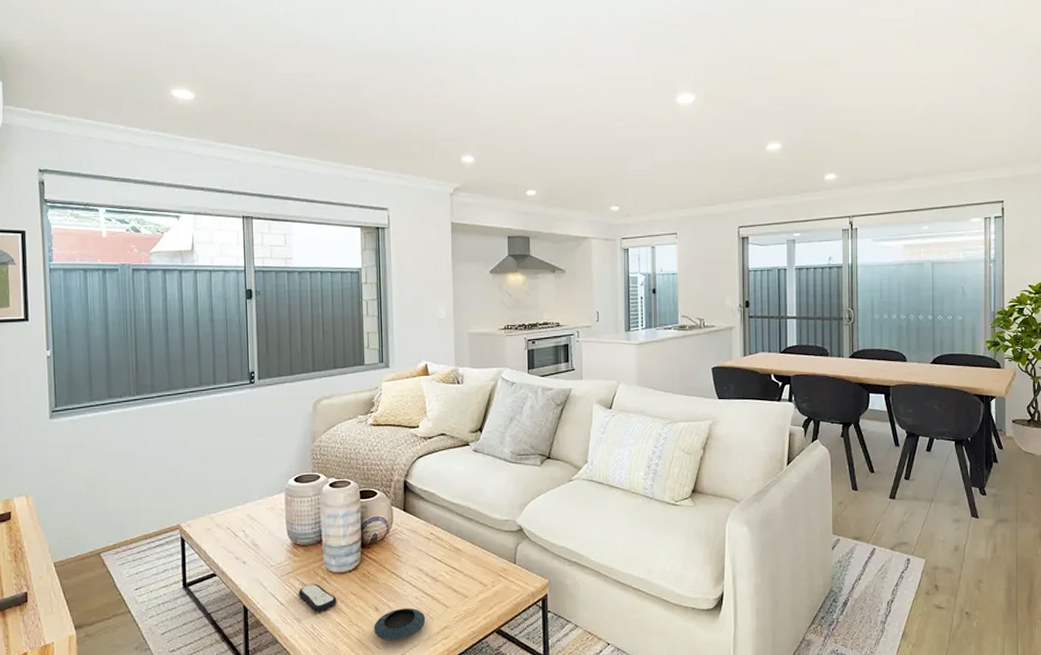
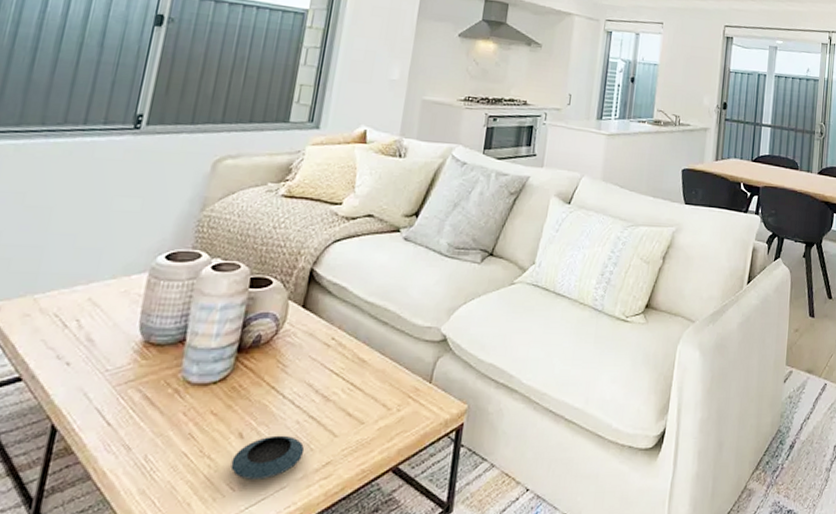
remote control: present [298,583,337,612] -> none [136,397,190,437]

